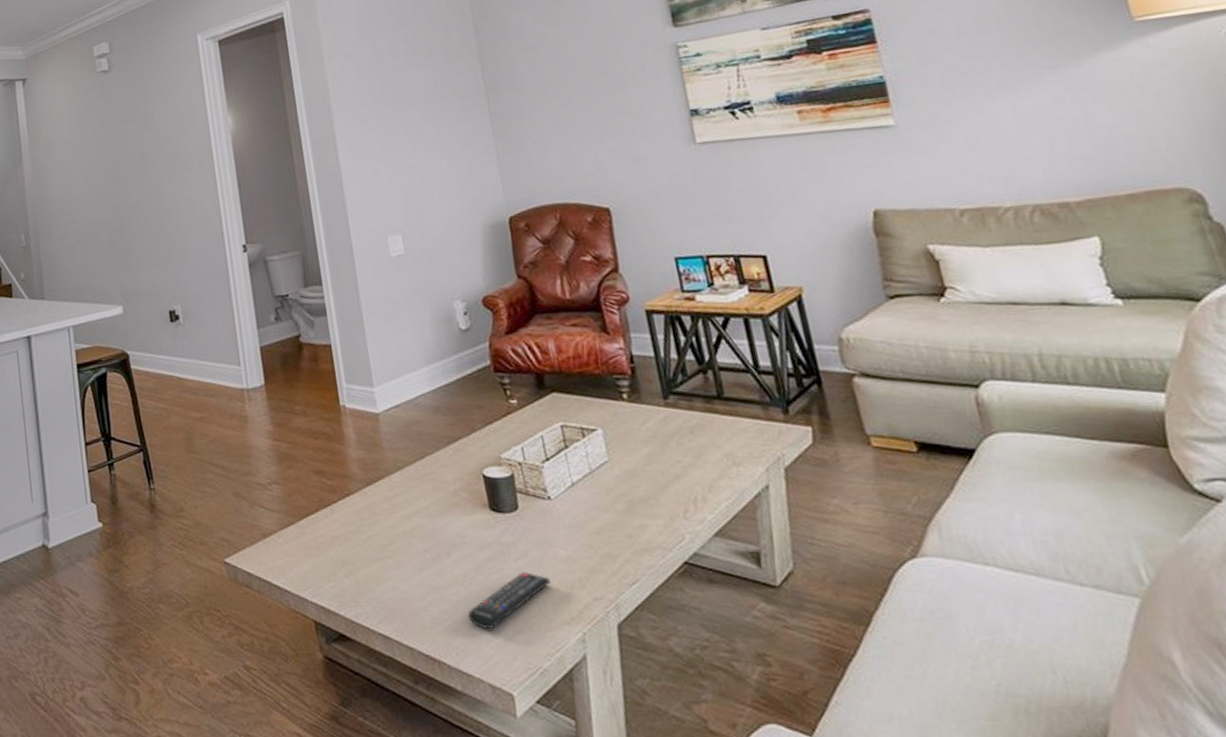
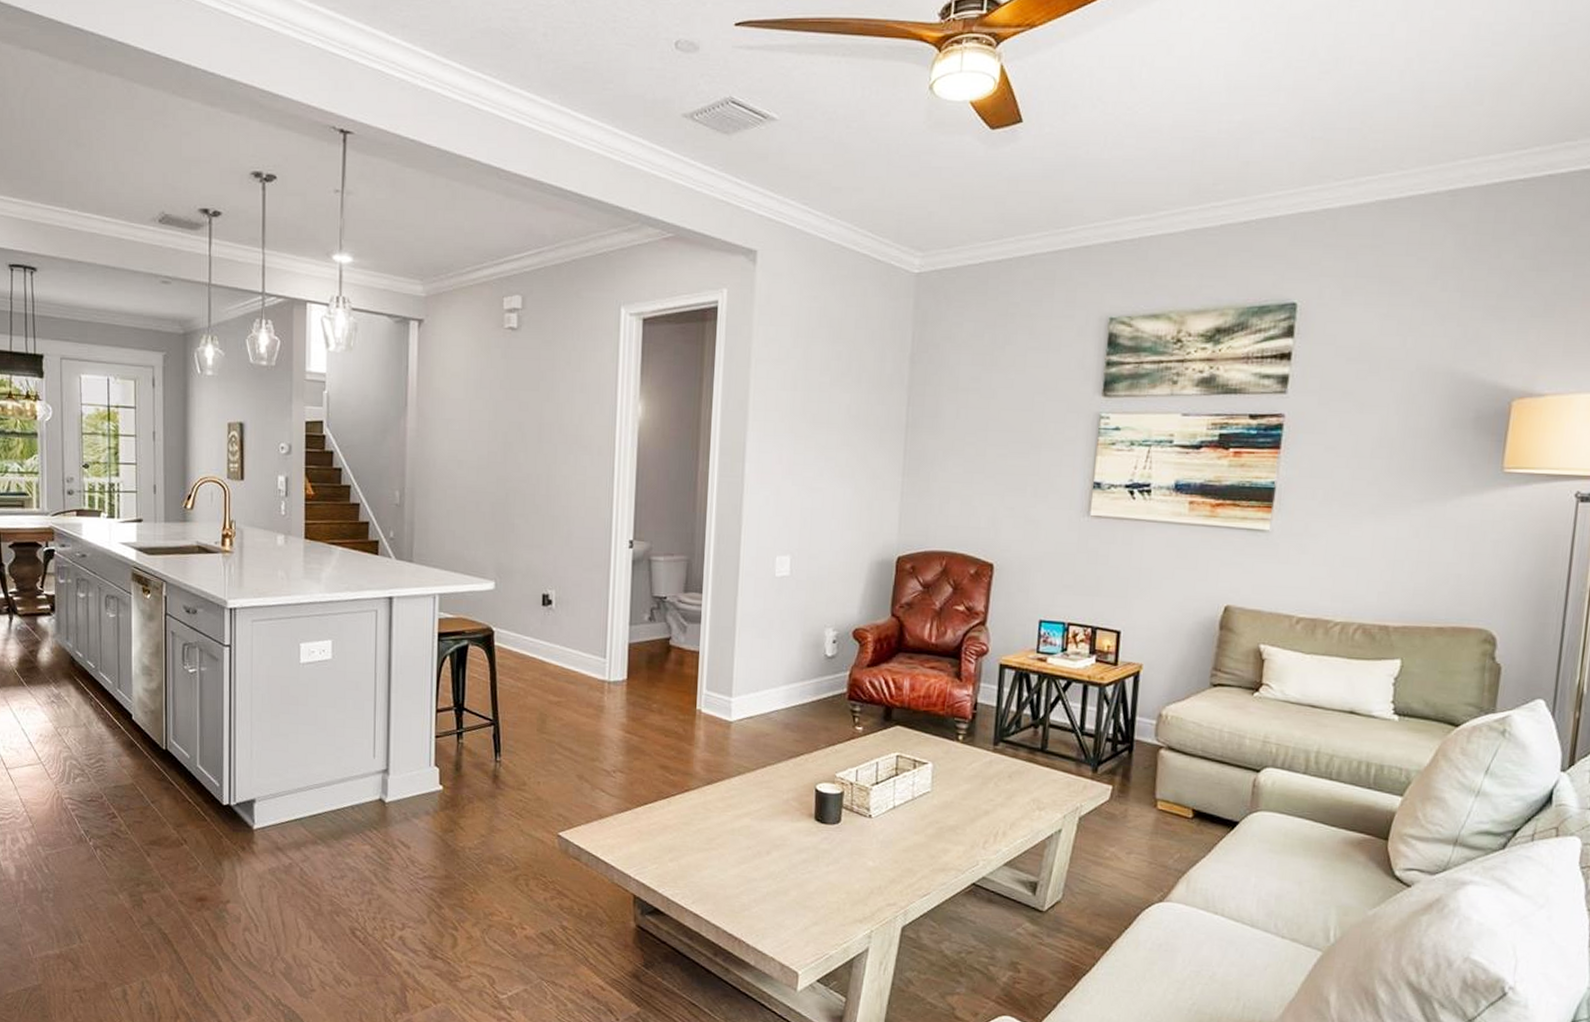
remote control: present [467,572,551,630] -> none [773,875,854,920]

